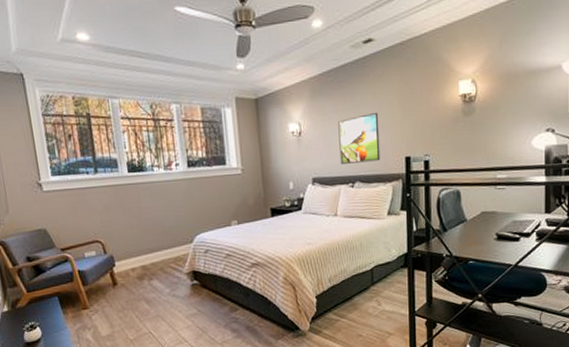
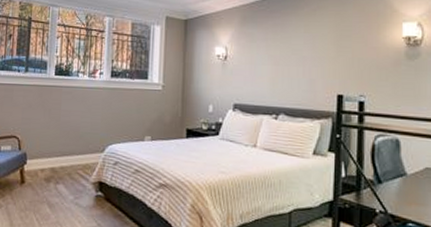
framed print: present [338,113,381,164] -> none [265,46,311,96]

